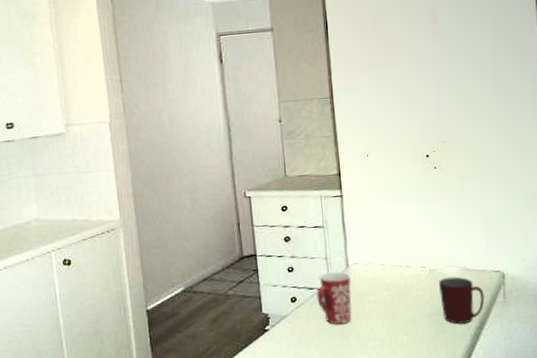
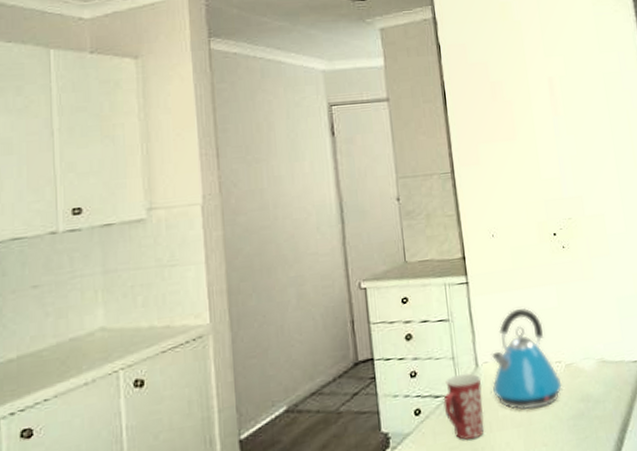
kettle: none [361,219,425,305] -> present [492,307,562,411]
mug: present [439,277,485,324] -> none [576,371,625,428]

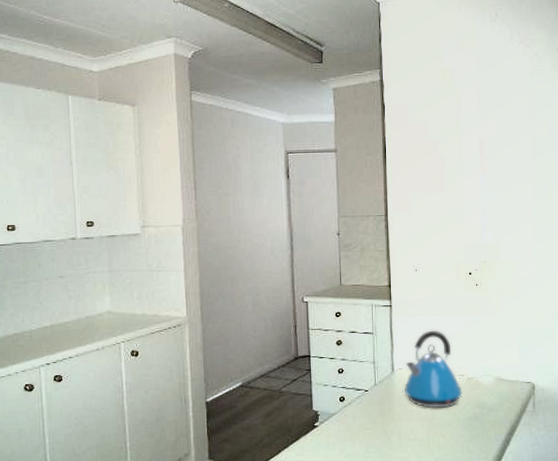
mug: present [443,373,485,441] -> none [363,375,396,425]

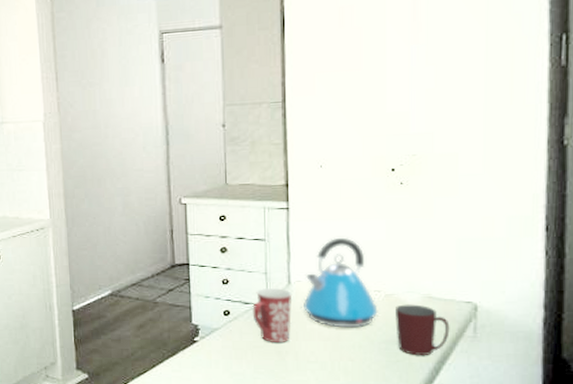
mug: none [363,375,396,425] -> present [252,288,293,343]
mug: none [475,385,516,429] -> present [395,304,450,355]

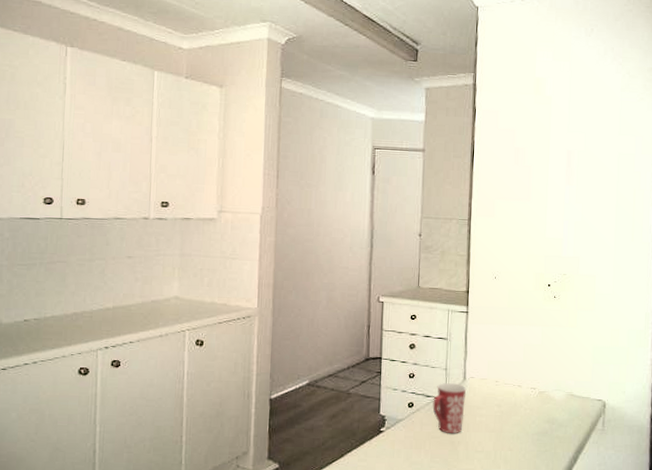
kettle: present [304,237,378,328] -> none [475,340,533,421]
mug: present [395,304,450,355] -> none [546,400,586,446]

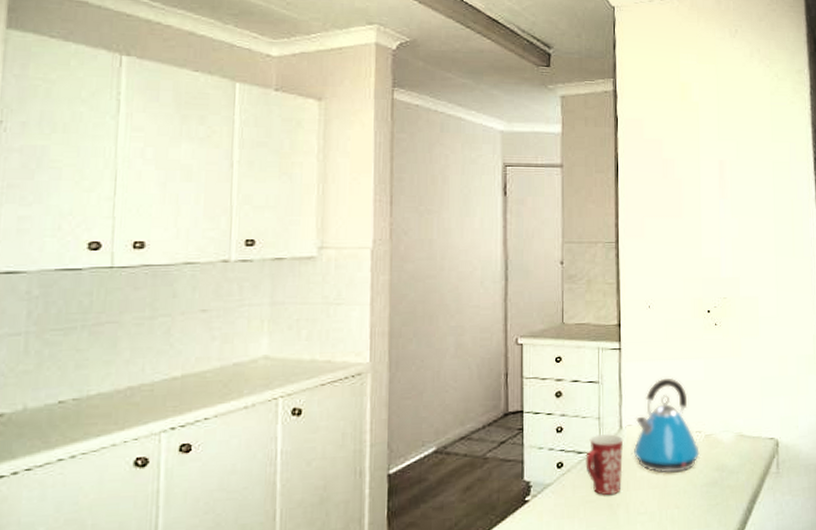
kettle: none [475,340,533,421] -> present [634,377,700,473]

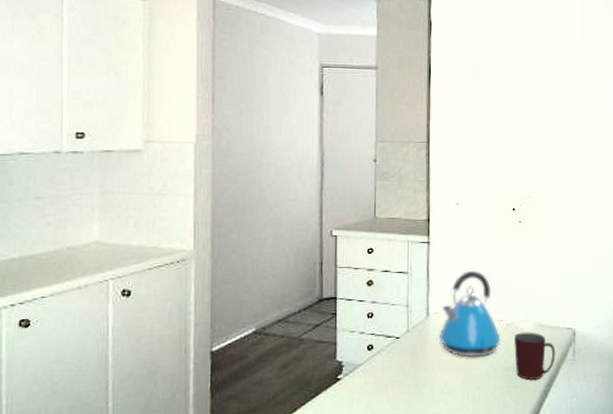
mug: present [585,434,624,496] -> none [394,320,430,377]
mug: none [714,443,758,496] -> present [514,332,556,380]

